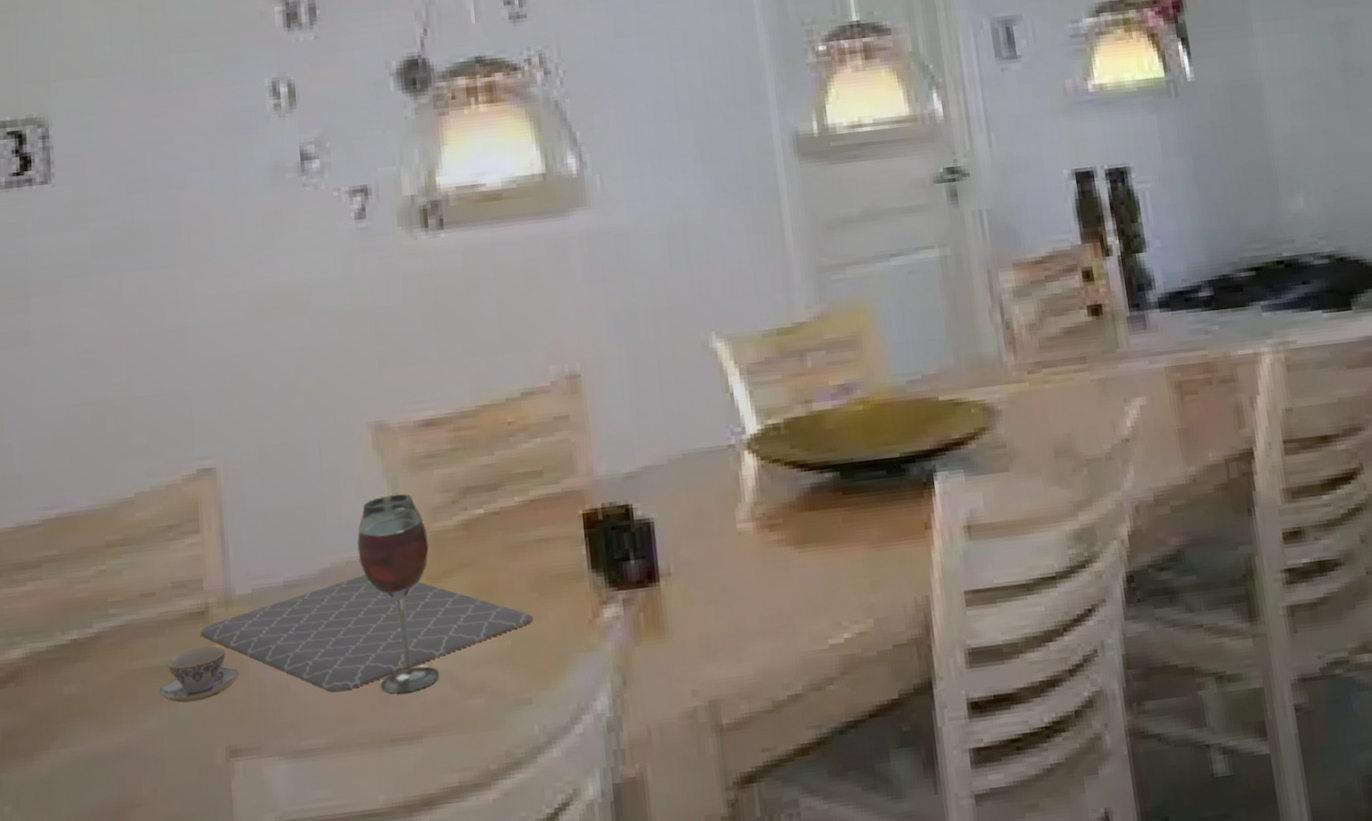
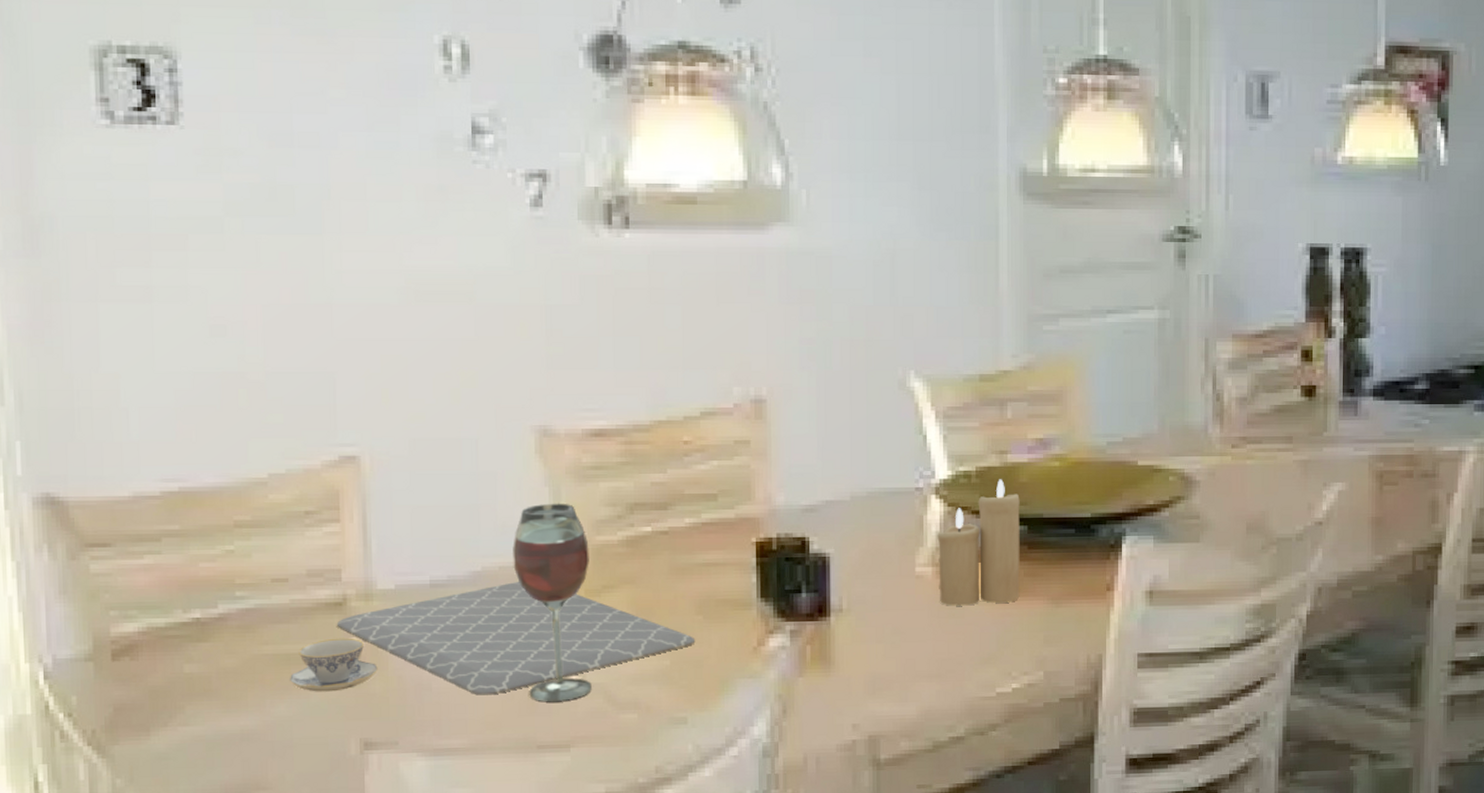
candle: none [754,428,841,560] -> present [937,479,1020,606]

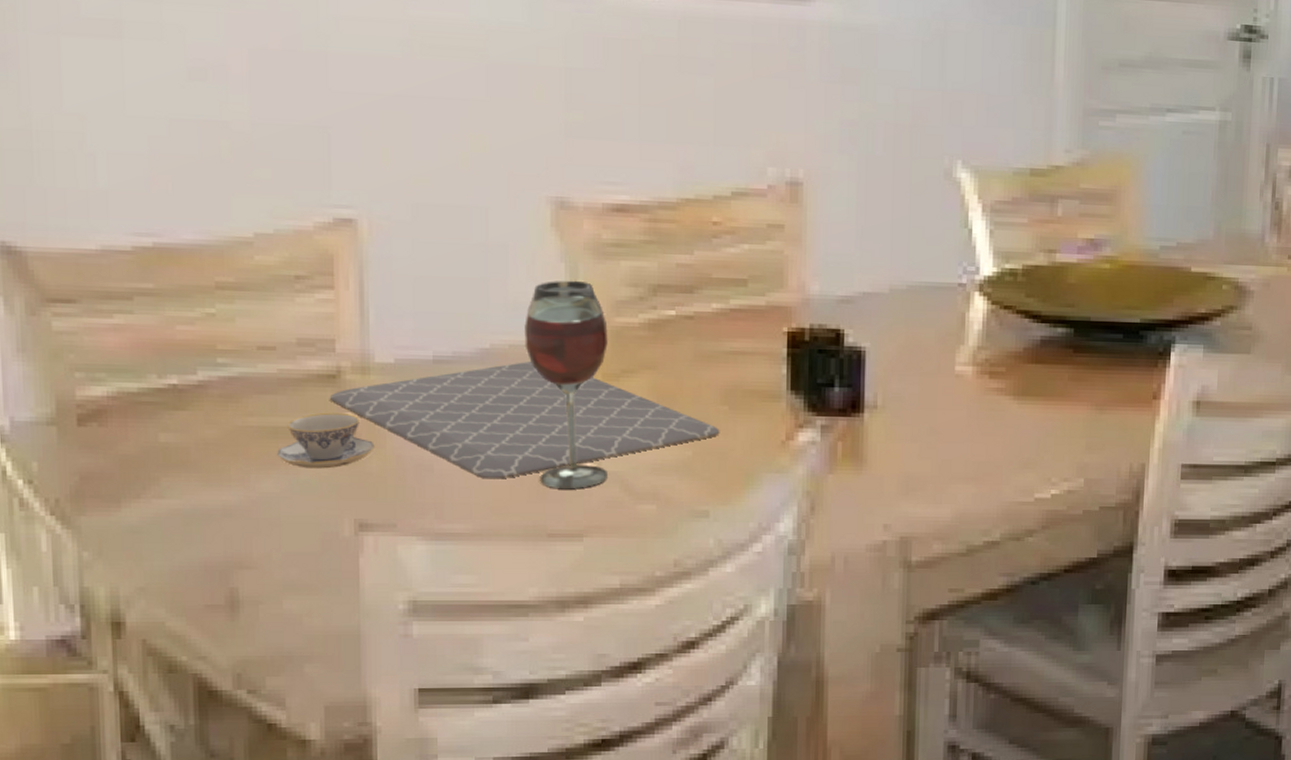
candle: present [937,479,1020,606] -> none [979,279,1067,408]

